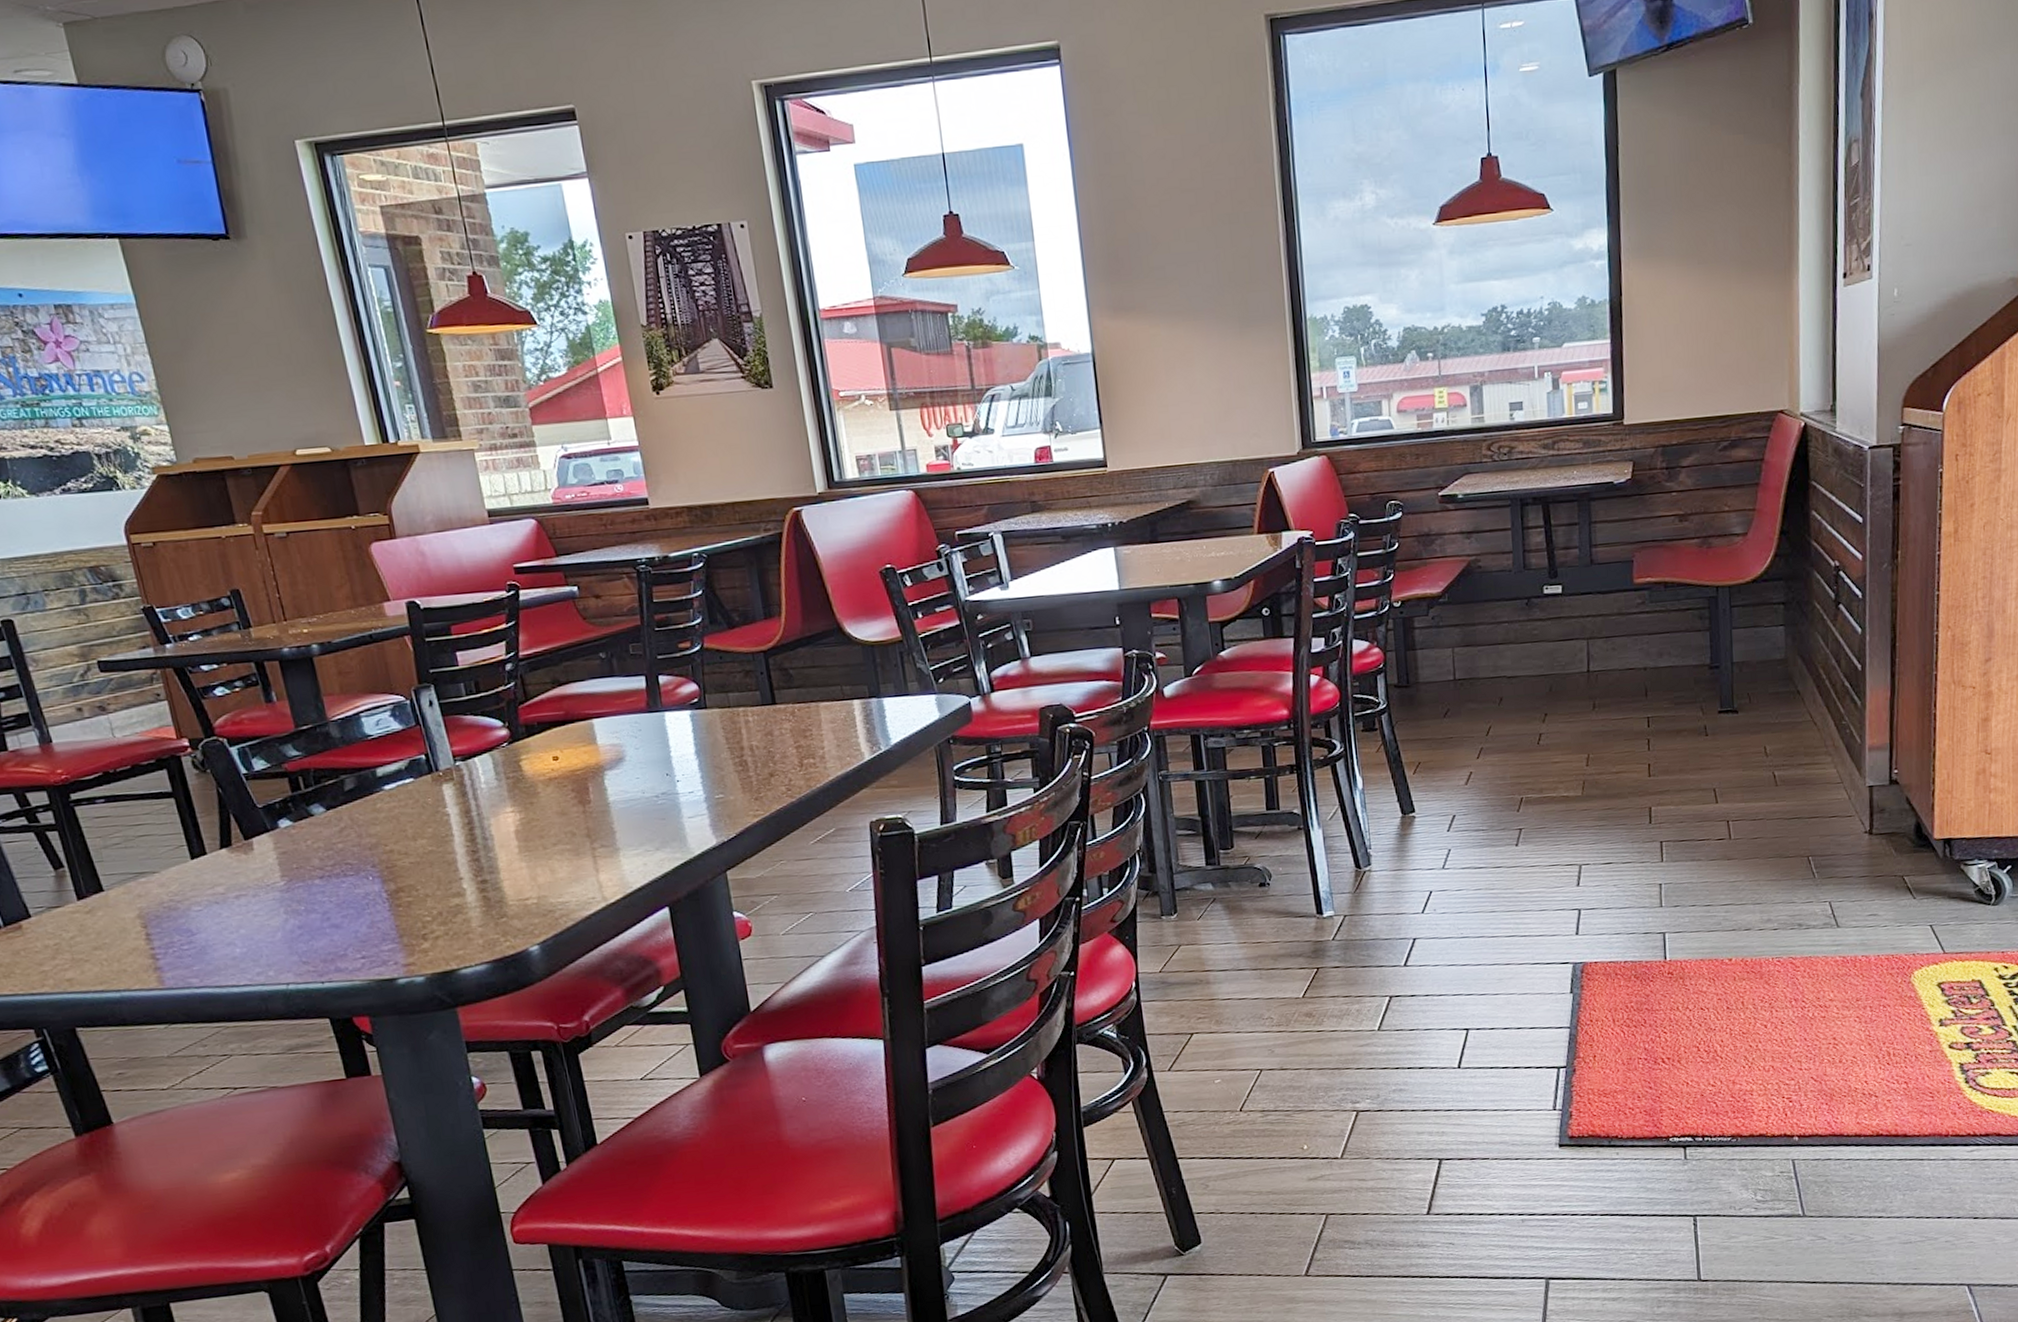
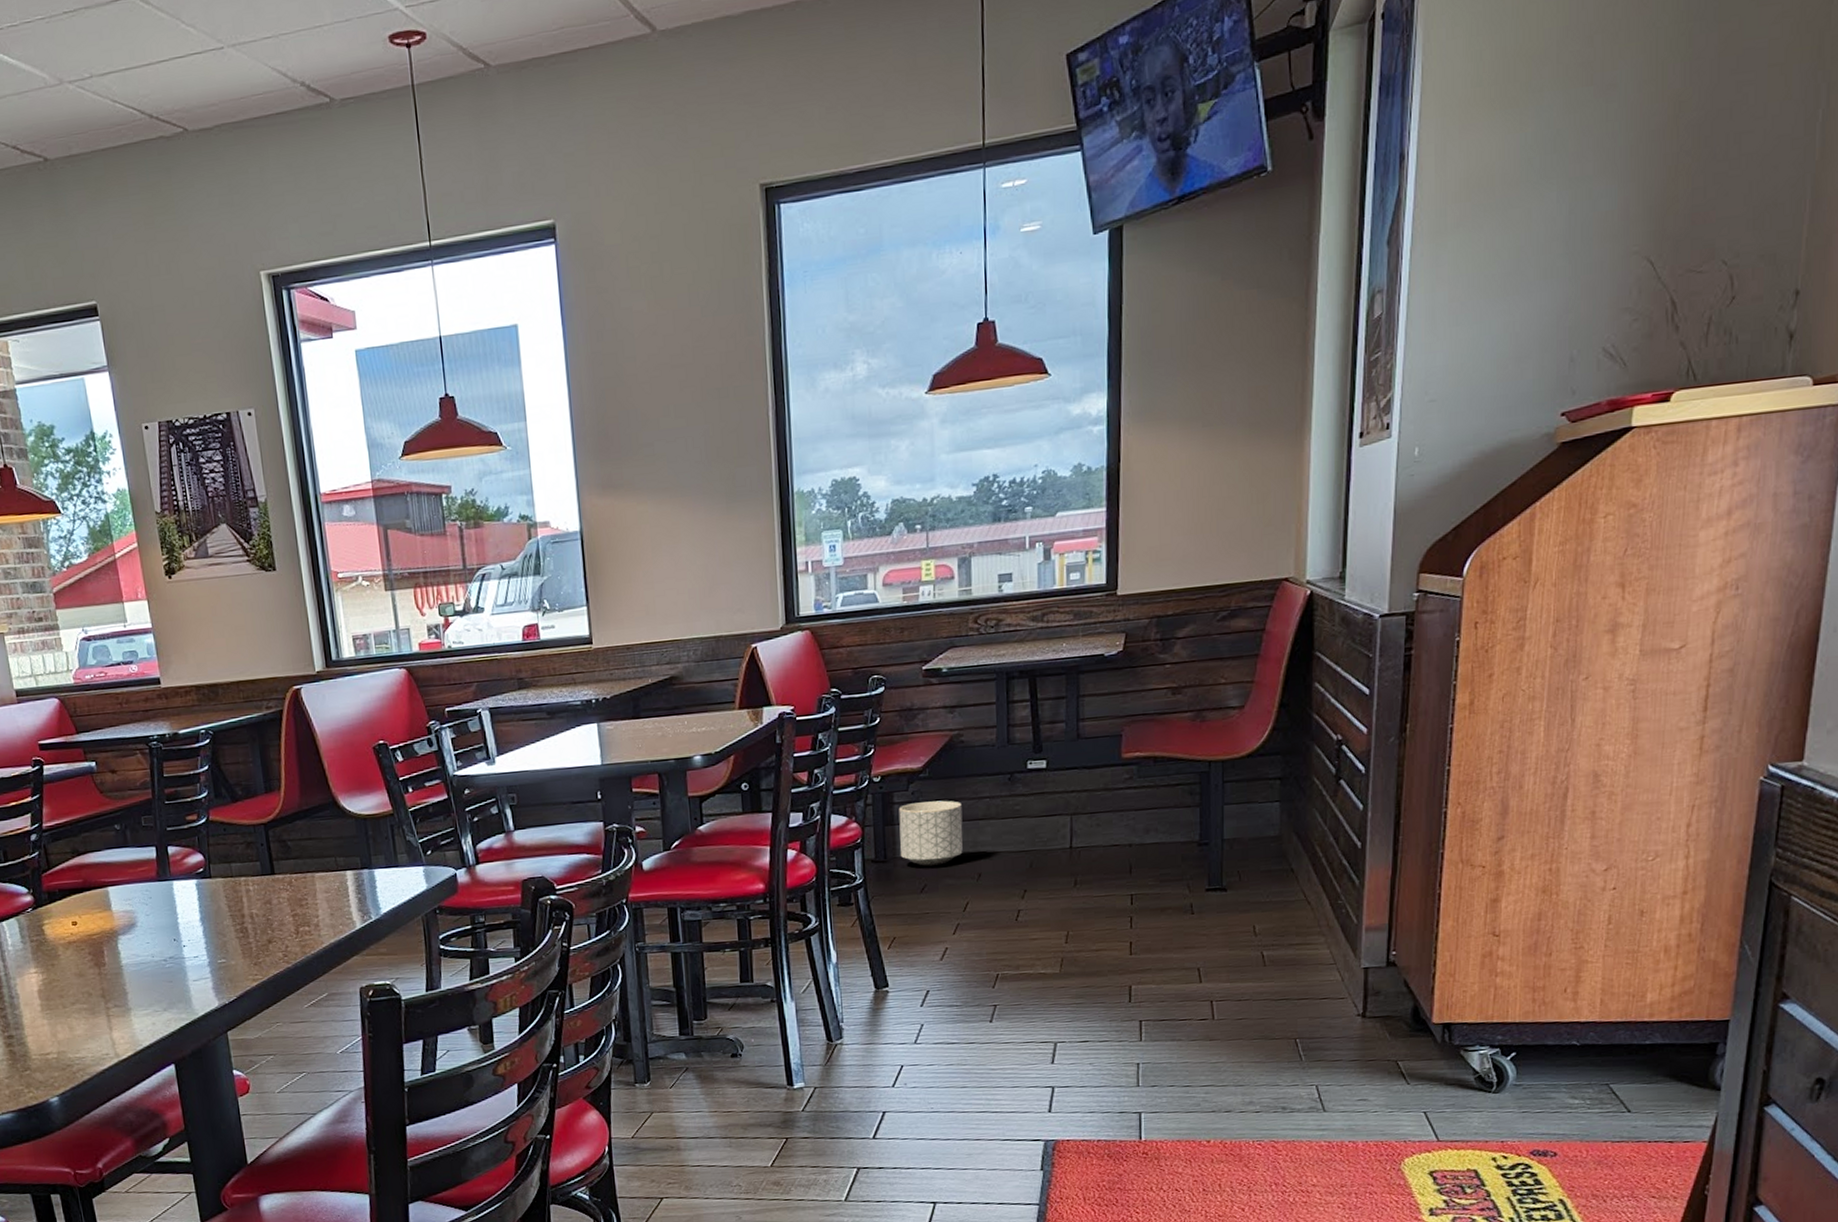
planter: none [1419,625,1484,691] -> present [898,800,963,867]

